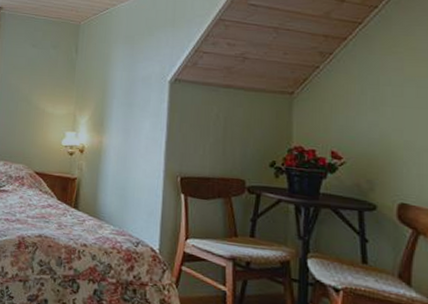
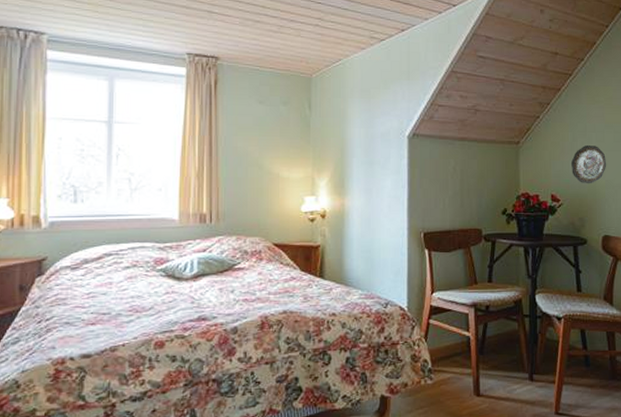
decorative plate: none [358,99,405,144] -> present [571,144,606,184]

